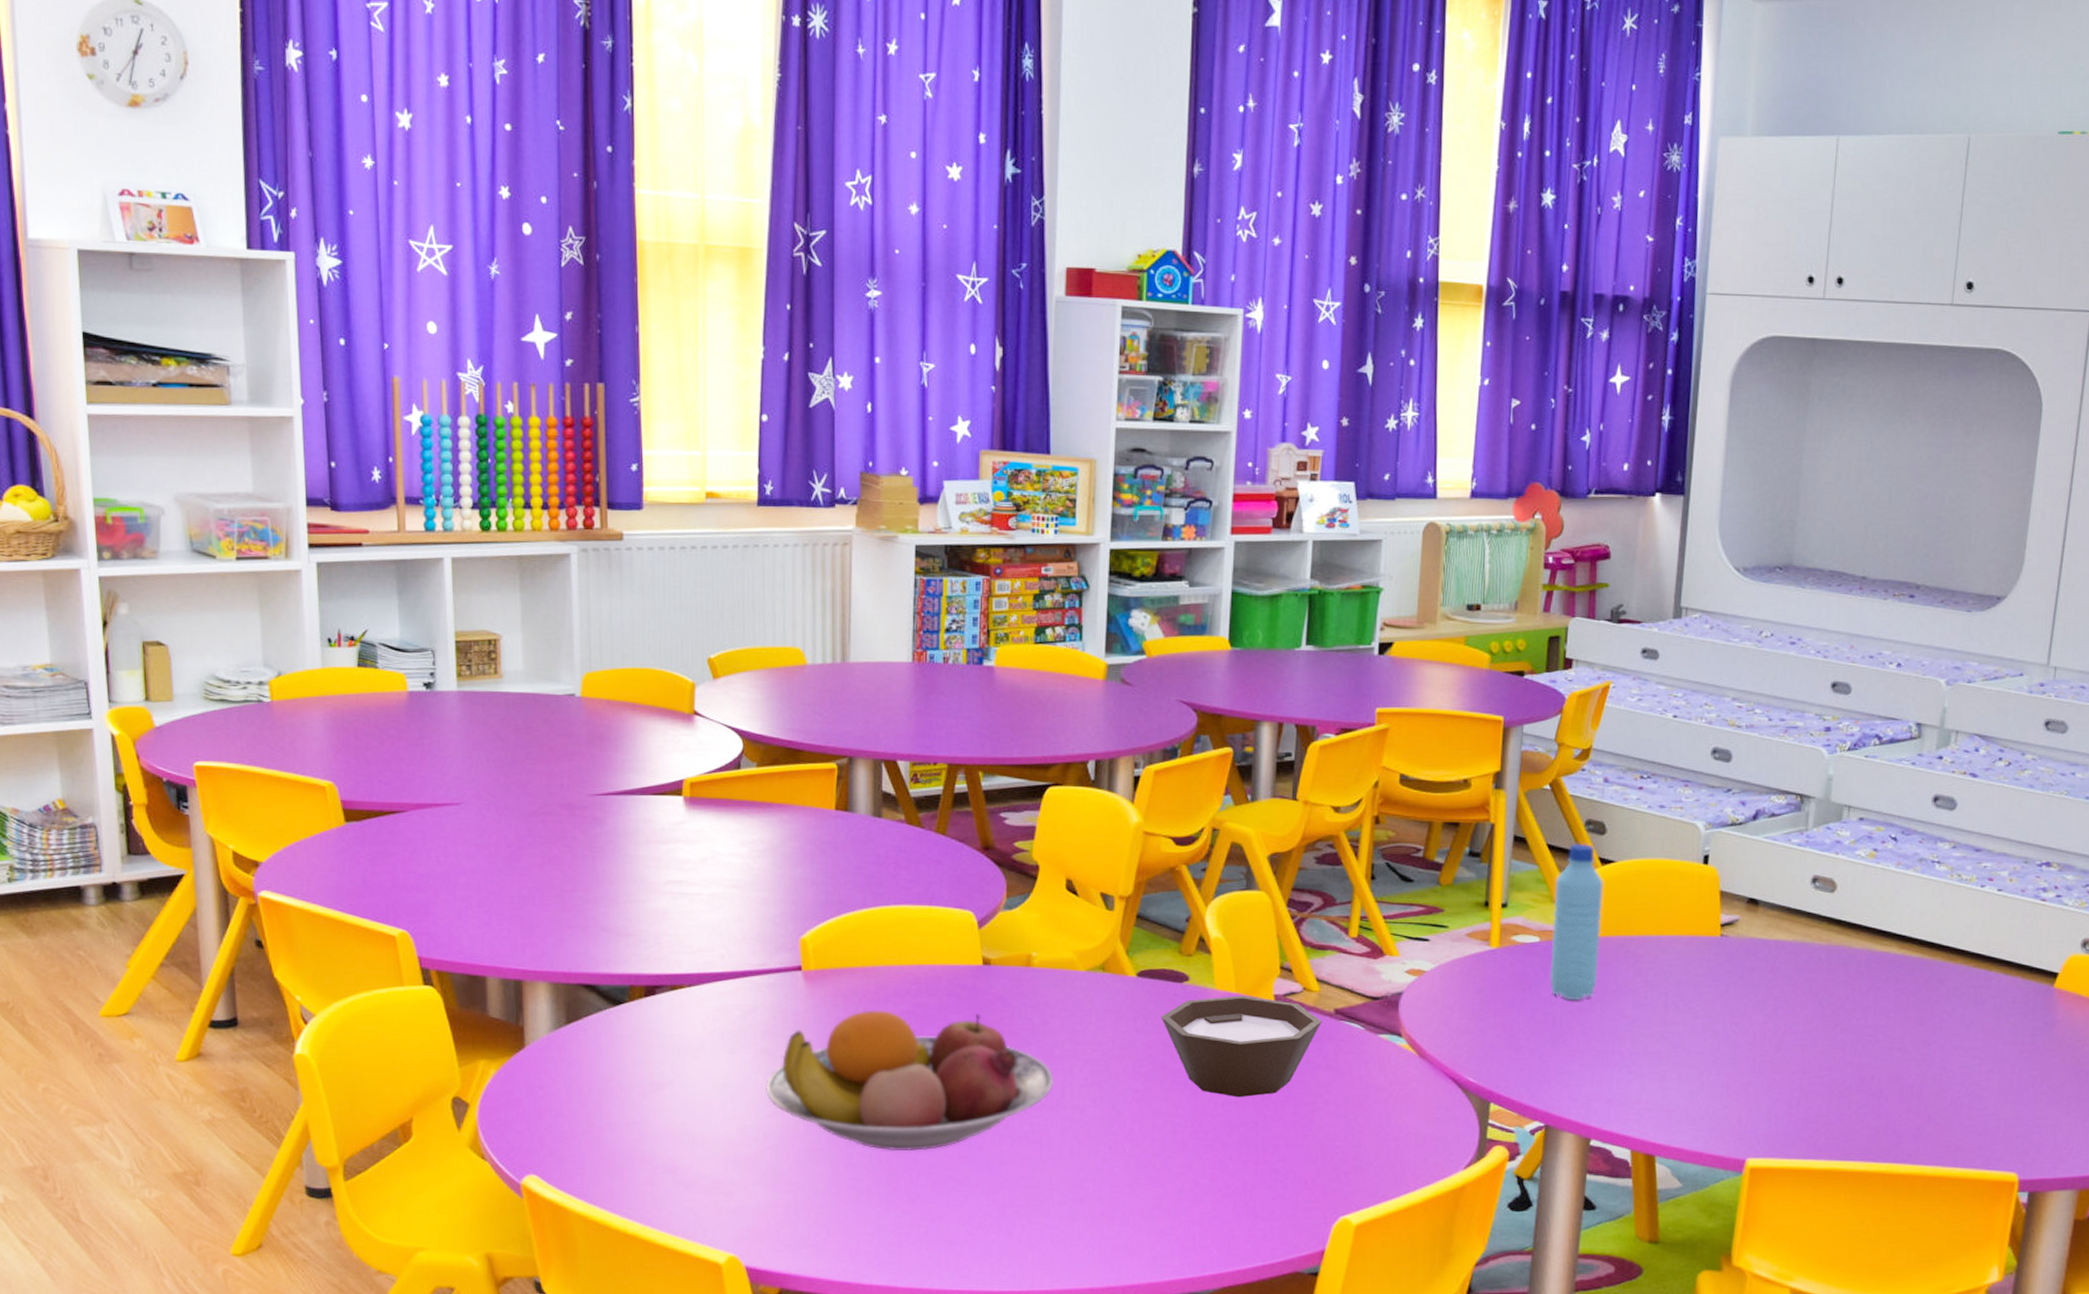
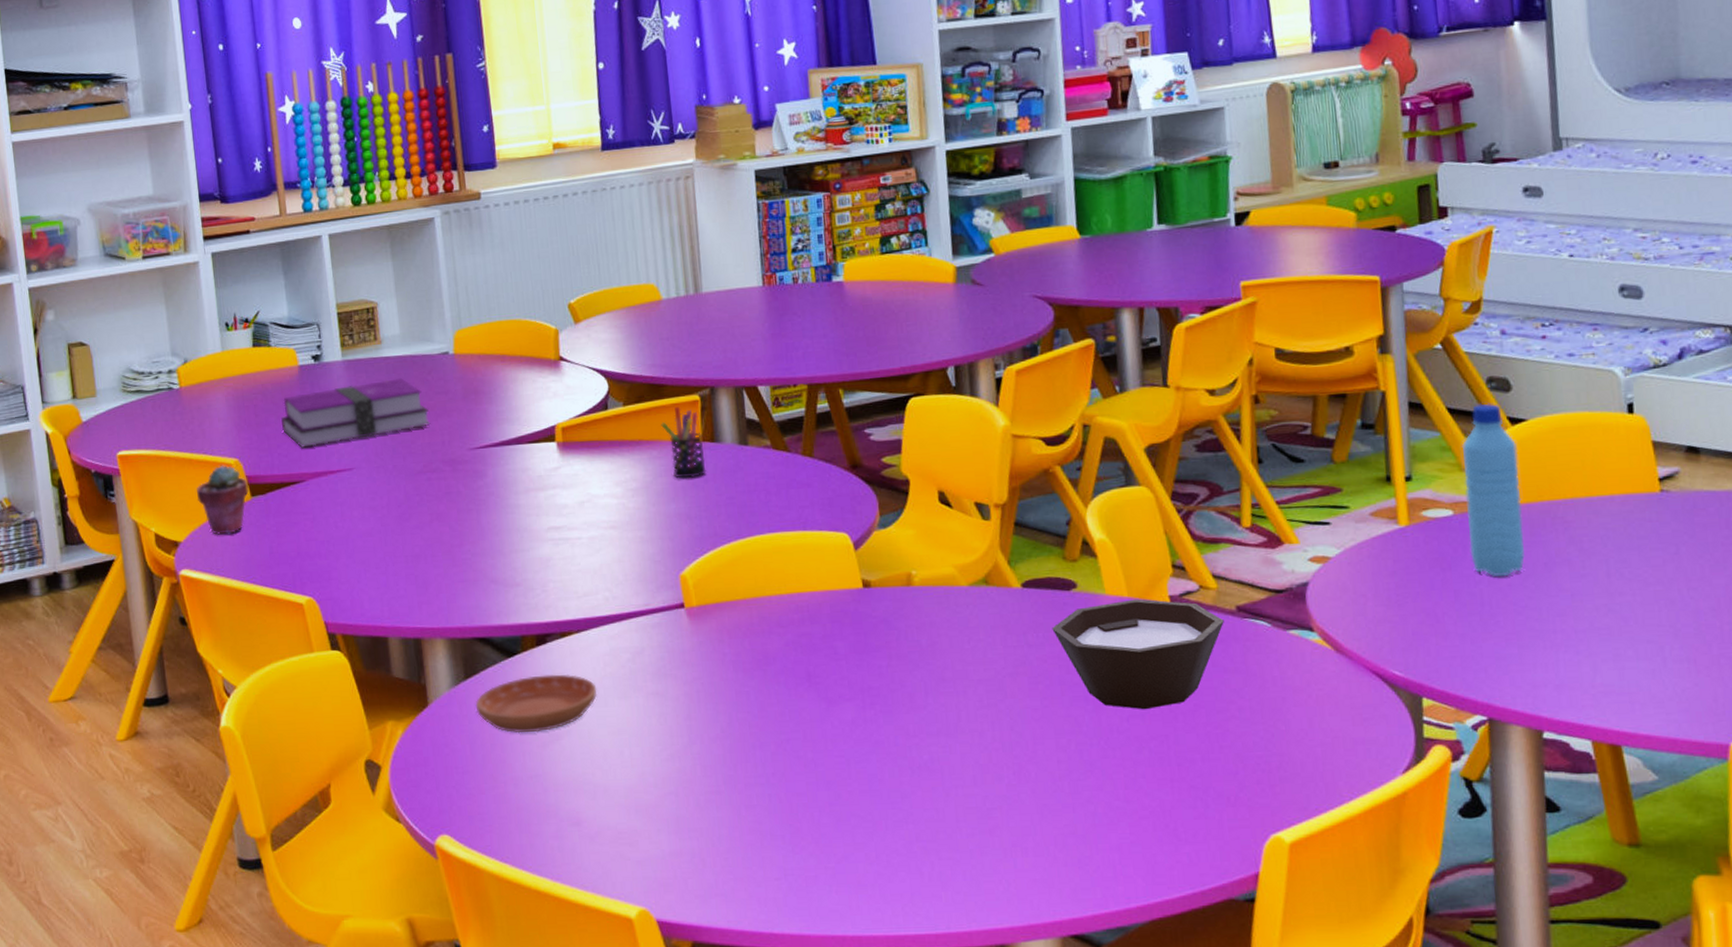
potted succulent: none [284,786,344,859] -> present [197,465,249,535]
hardback book: none [385,715,550,777] -> present [281,378,431,448]
saucer: none [575,1025,704,1081] -> present [475,674,598,733]
fruit bowl: present [766,1010,1054,1152] -> none [660,639,948,790]
pen holder: none [794,773,837,845] -> present [661,407,707,479]

